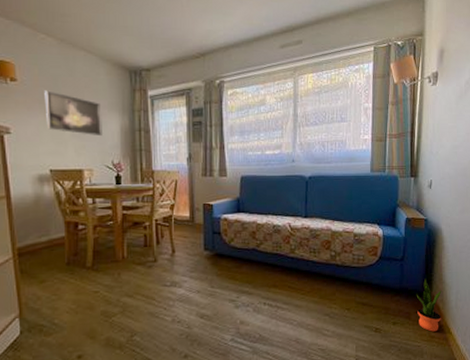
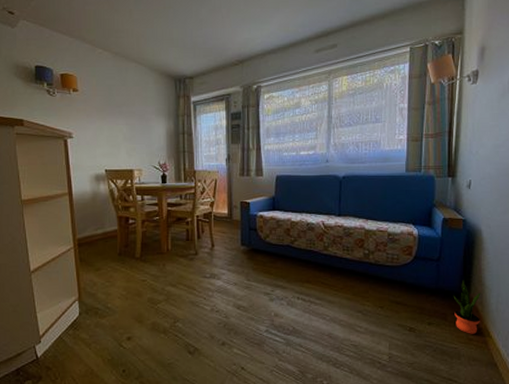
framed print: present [44,90,102,135] -> none [101,99,150,139]

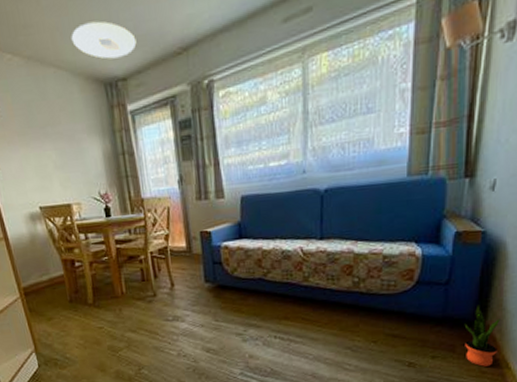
ceiling light: none [153,34,204,62] -> present [71,21,137,59]

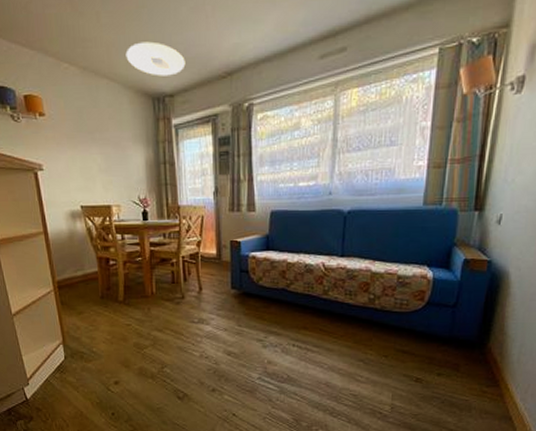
potted plant: present [464,304,501,367] -> none [468,328,502,386]

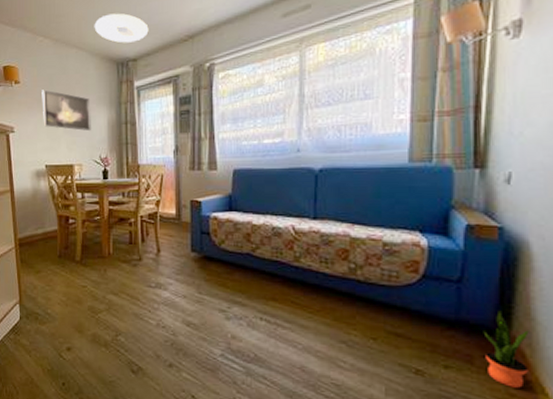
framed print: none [71,124,128,170] -> present [42,89,91,131]
potted plant: none [468,328,502,386] -> present [483,310,529,388]

